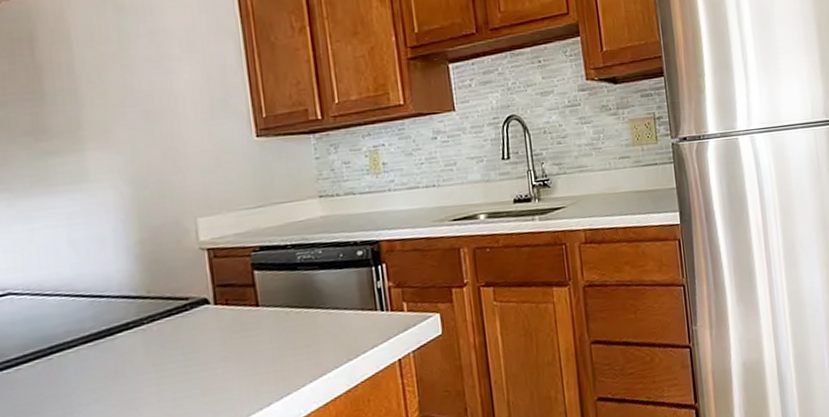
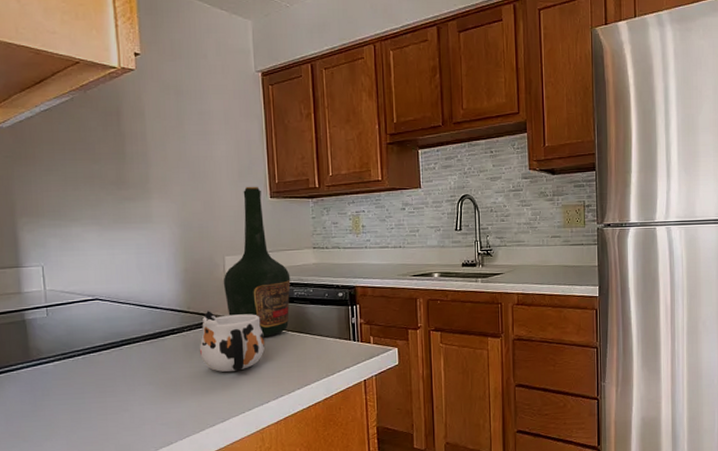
mug: none [166,290,261,374] -> present [199,311,265,372]
bottle: none [196,123,292,319] -> present [223,186,291,337]

